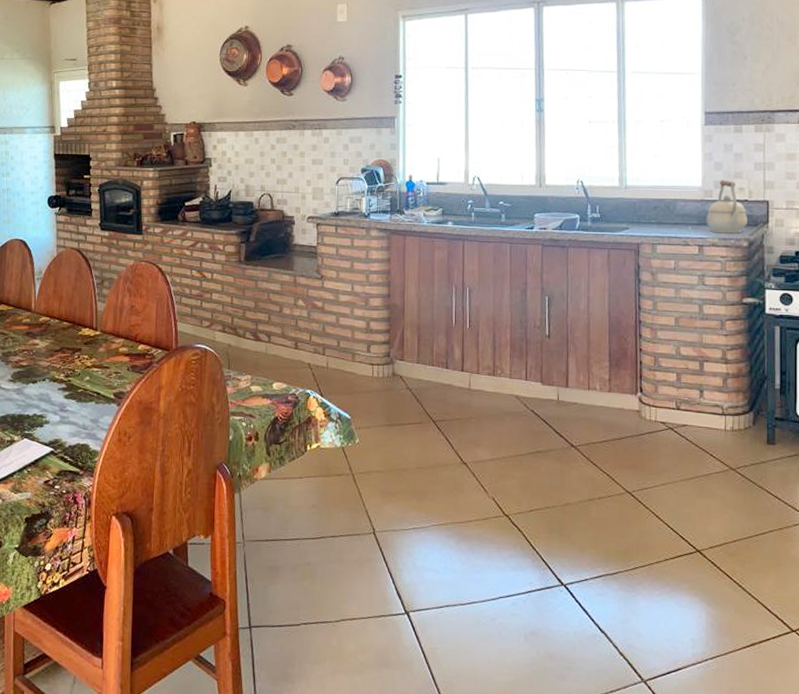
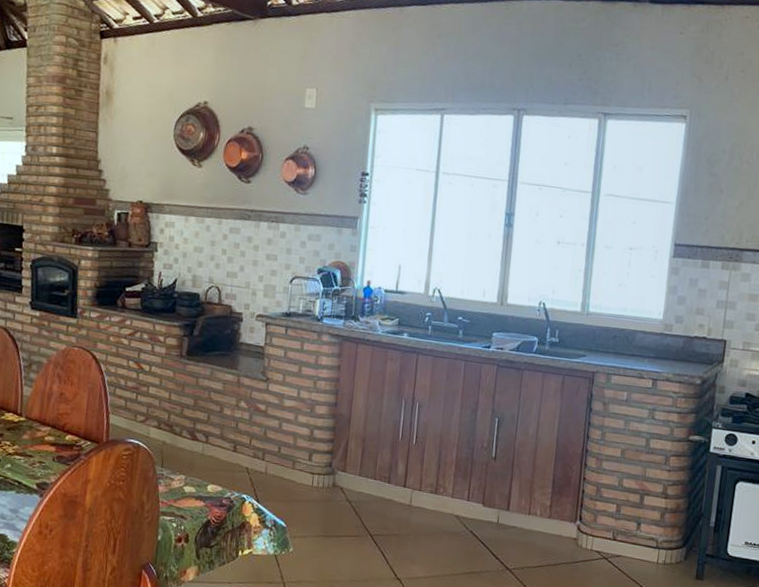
kettle: present [706,180,748,234] -> none [662,314,705,371]

